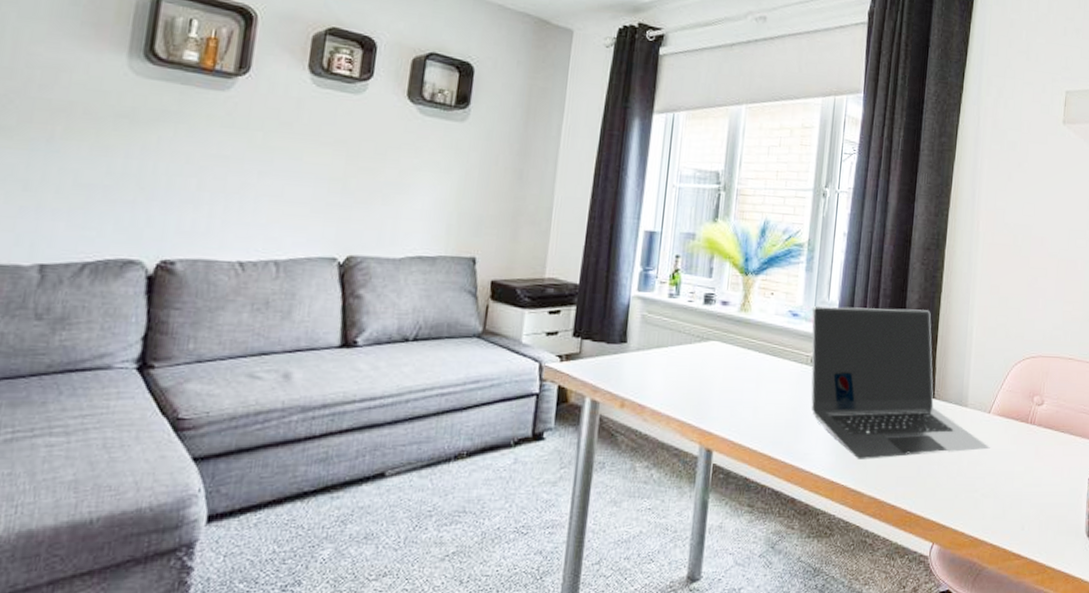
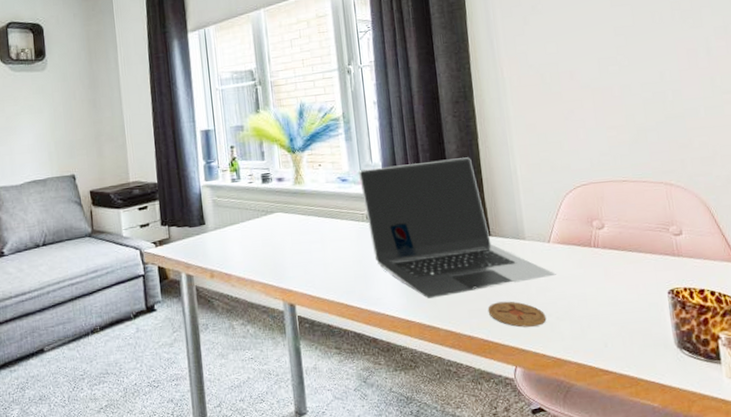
coaster: none [916,471,972,501] -> present [487,301,547,328]

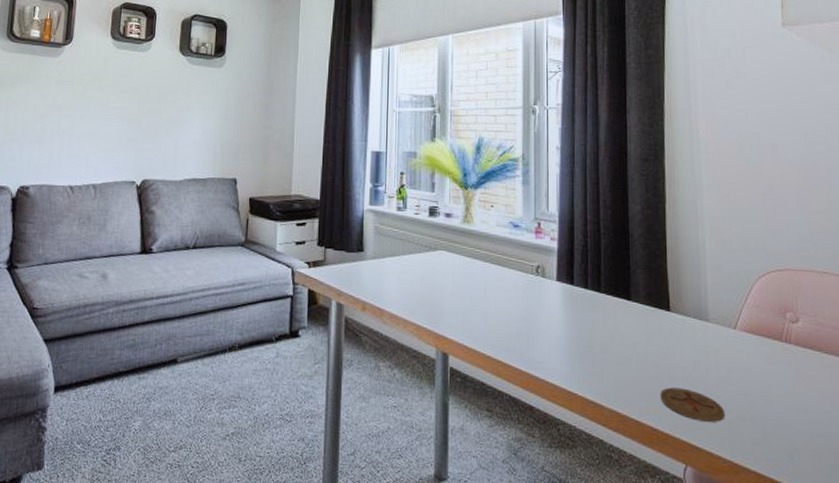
laptop: present [359,157,556,299] -> none [533,218,740,372]

